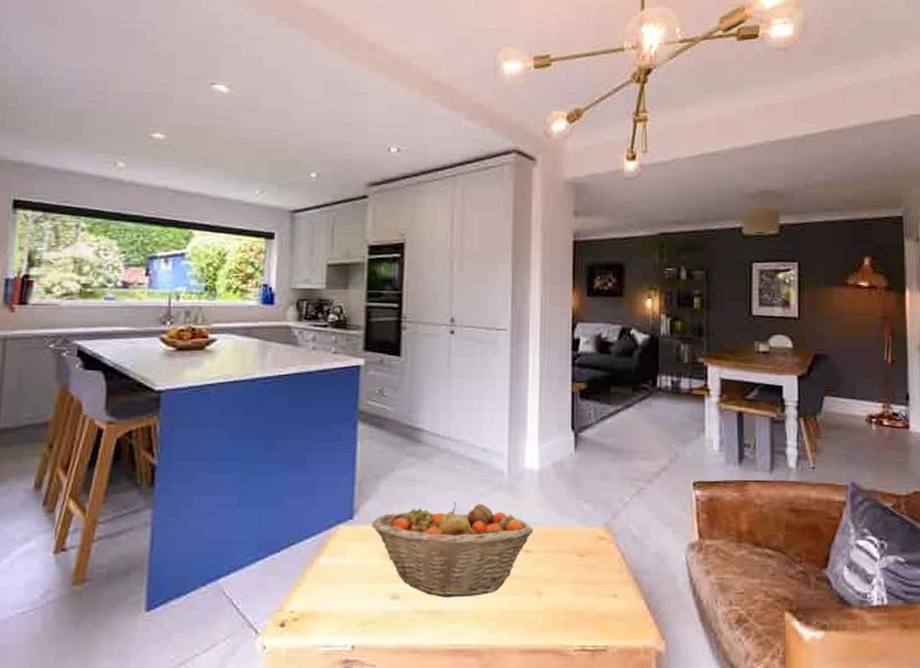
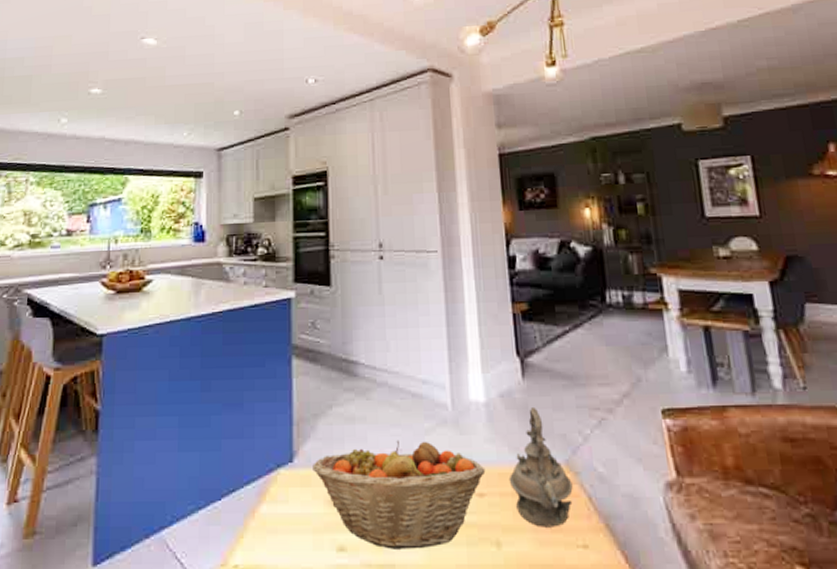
teapot: none [553,475,609,580] -> present [509,406,573,527]

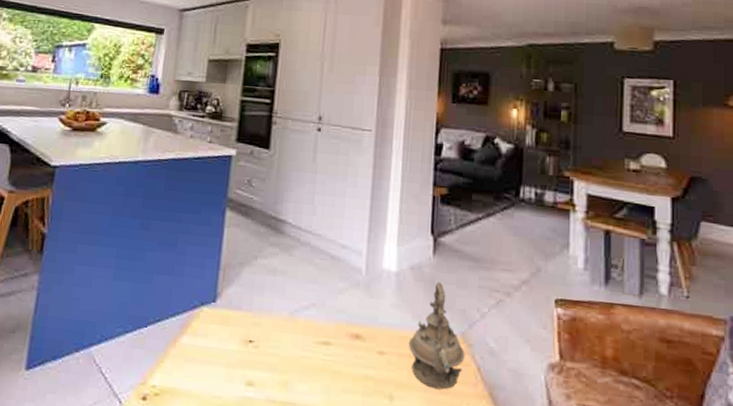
fruit basket: present [312,440,486,549] -> none [233,295,389,393]

